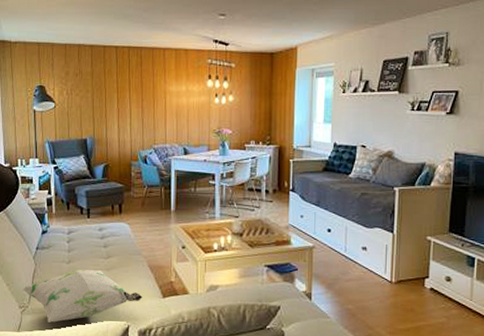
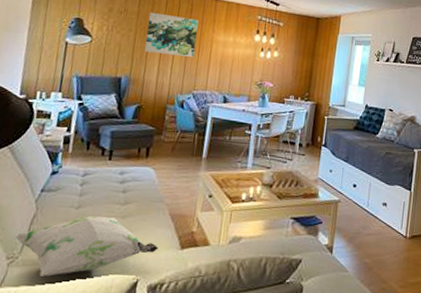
wall art: none [102,70,150,112] -> present [144,11,199,57]

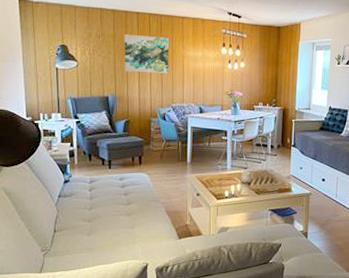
decorative pillow: present [15,216,159,277] -> none [45,215,160,264]

